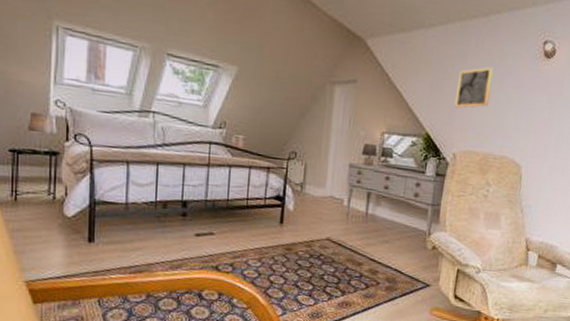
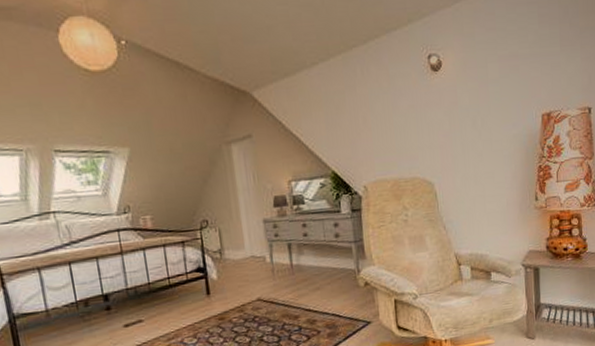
wall art: present [454,66,493,108] -> none [352,92,387,140]

